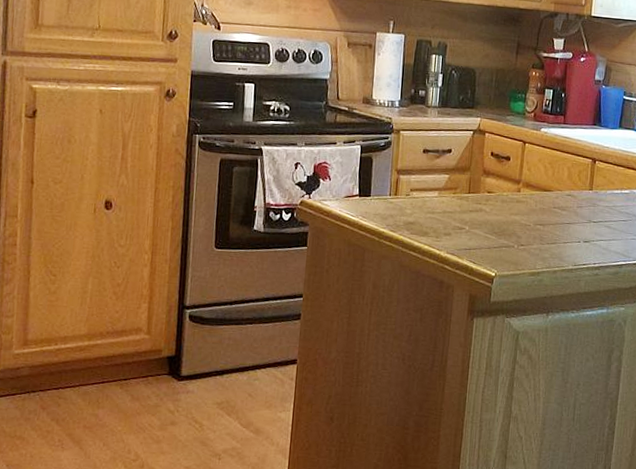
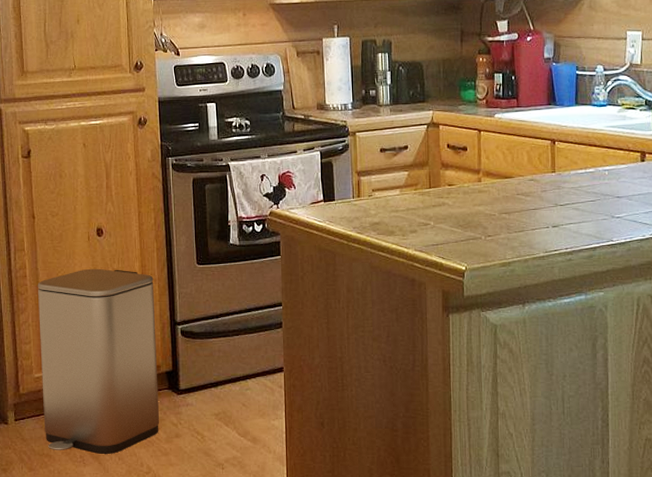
pedal bin: none [19,242,165,439] -> present [37,268,160,454]

